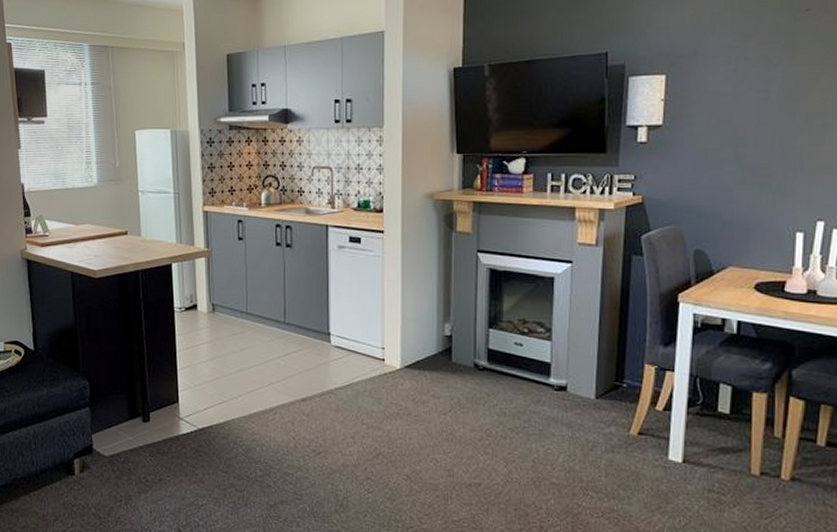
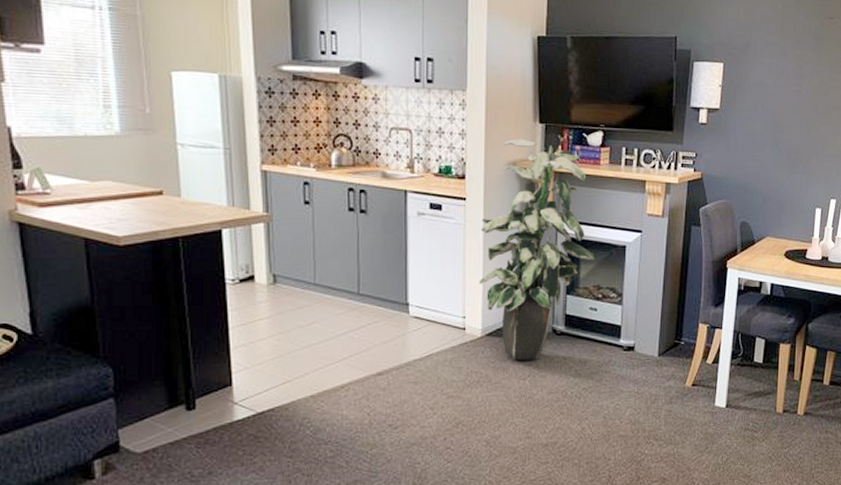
indoor plant: none [397,170,520,395] -> present [478,138,596,360]

